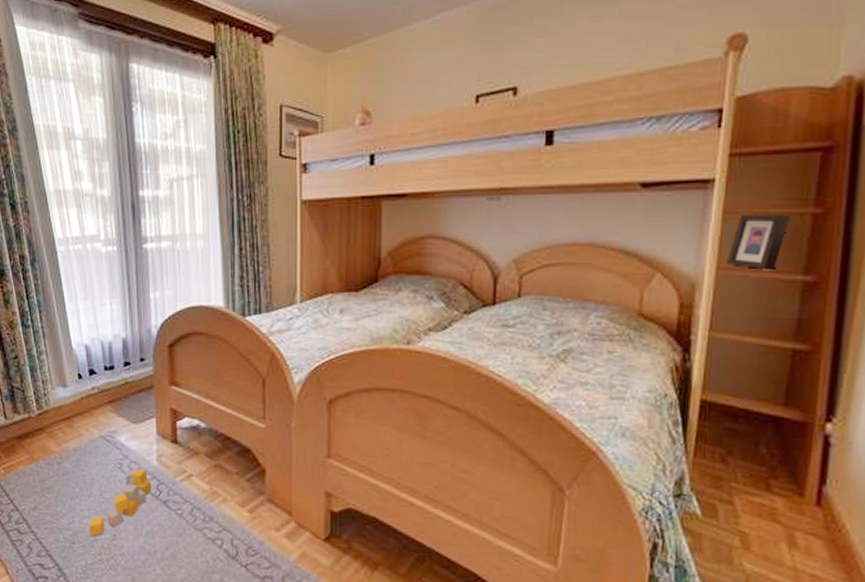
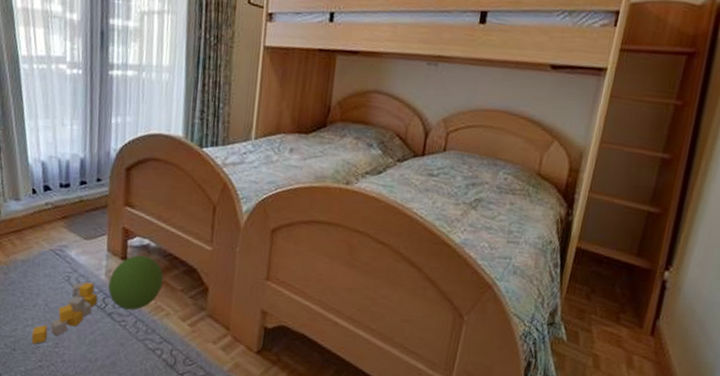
ball: none [161,437,217,497] -> present [108,255,164,310]
picture frame: present [728,215,790,271] -> none [609,100,658,148]

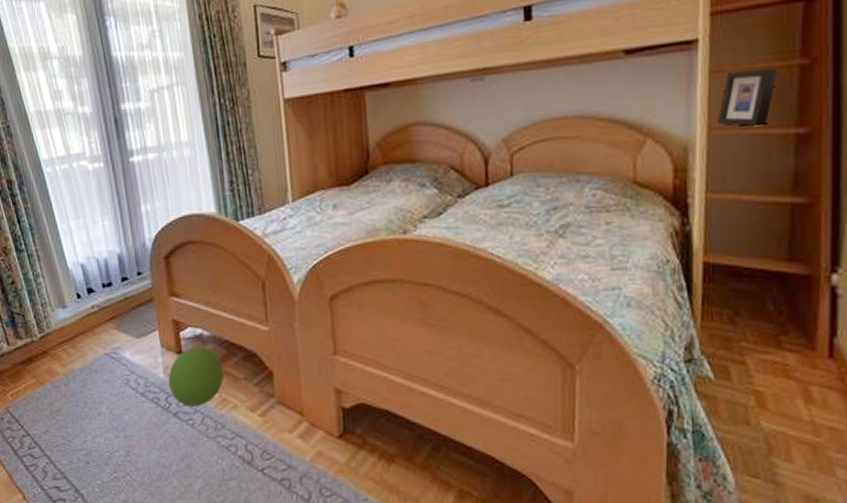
toy blocks: present [31,281,98,344] -> none [101,383,161,455]
picture frame: none [609,100,658,148] -> present [718,68,777,127]

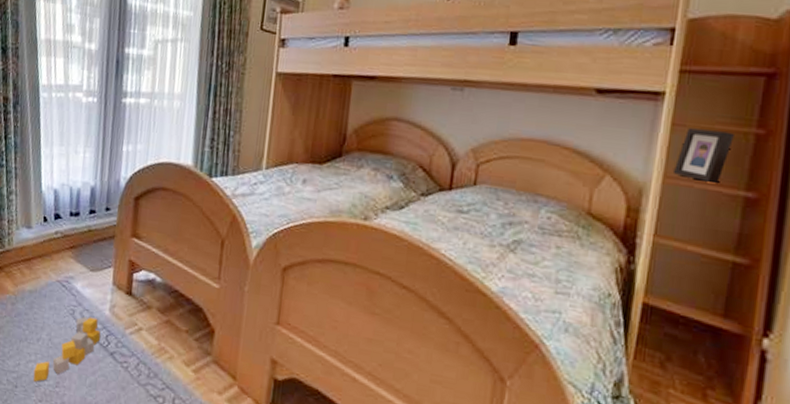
toy blocks: none [101,383,161,455] -> present [33,316,101,382]
ball: present [168,347,225,407] -> none [111,290,169,351]

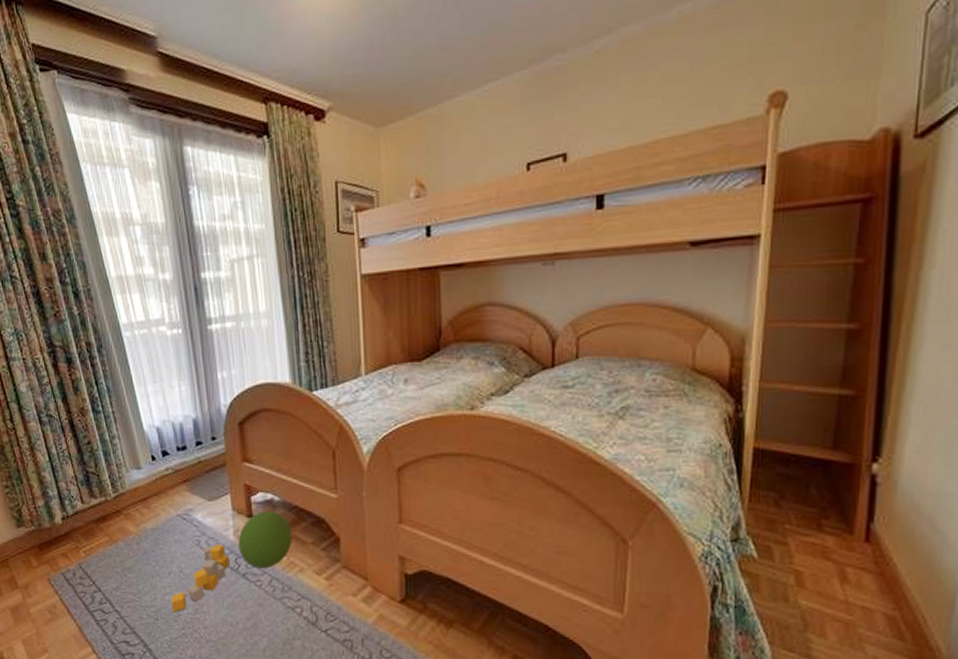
ball: none [111,290,169,351] -> present [238,511,293,569]
picture frame: present [674,128,734,184] -> none [775,266,833,321]

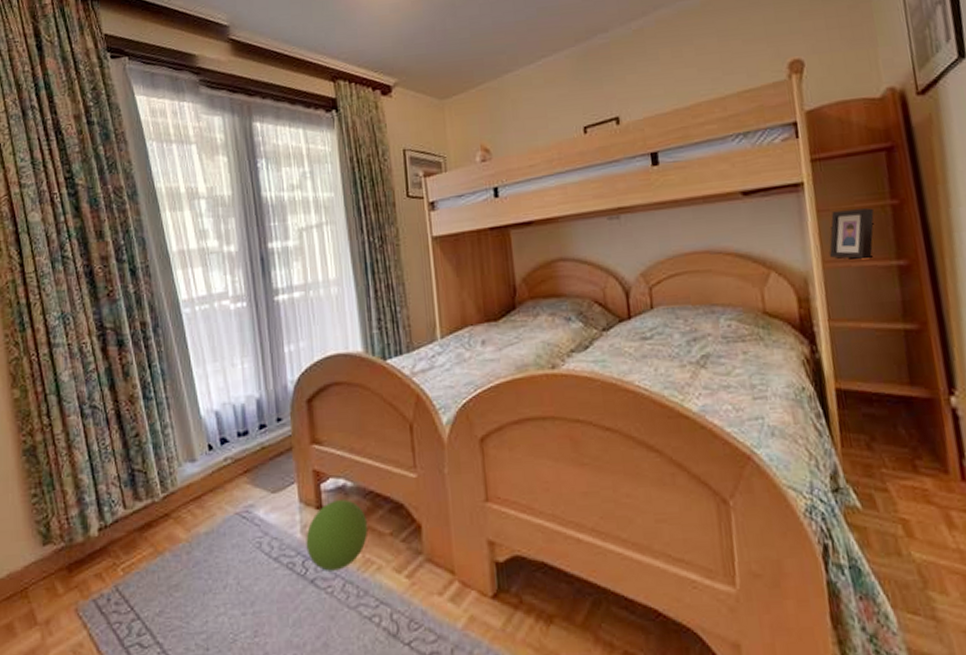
toy blocks: present [171,544,231,612] -> none [225,545,297,637]
picture frame: none [775,266,833,321] -> present [829,208,874,260]

